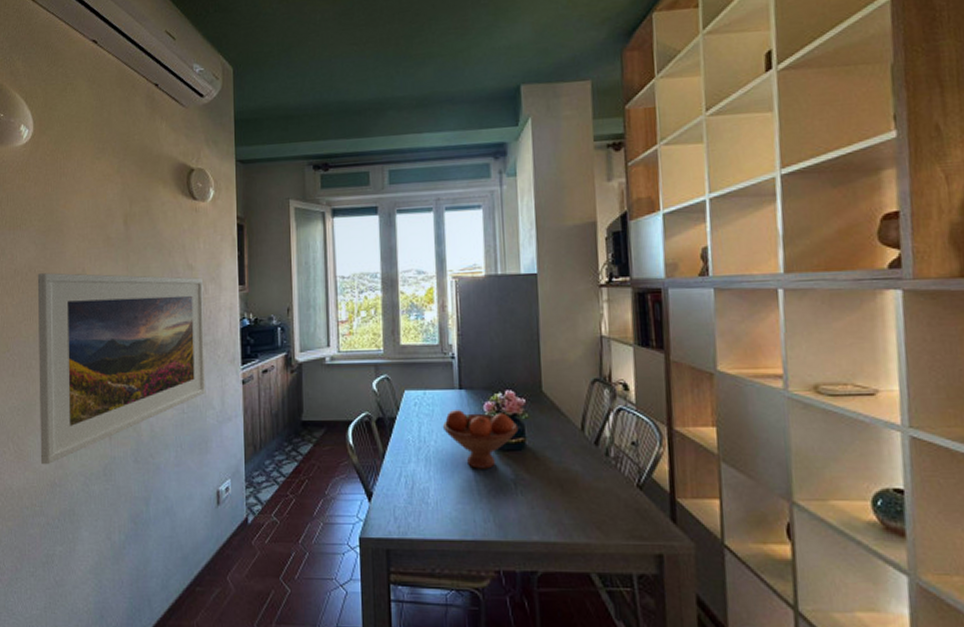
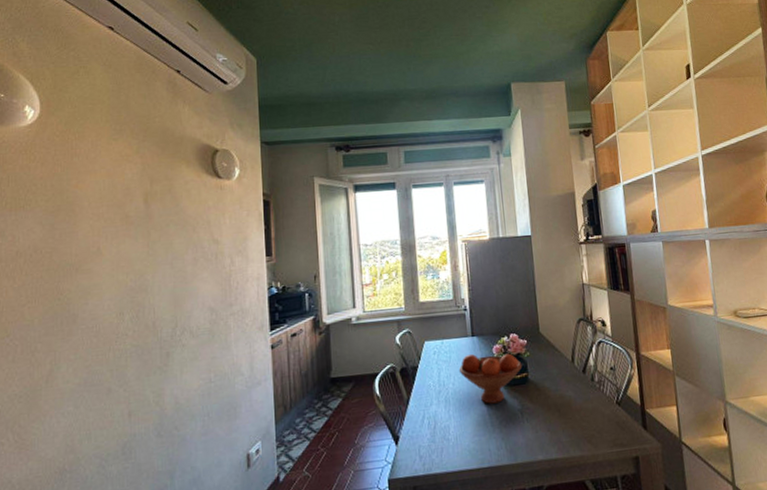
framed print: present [37,273,206,465] -> none [44,251,234,452]

